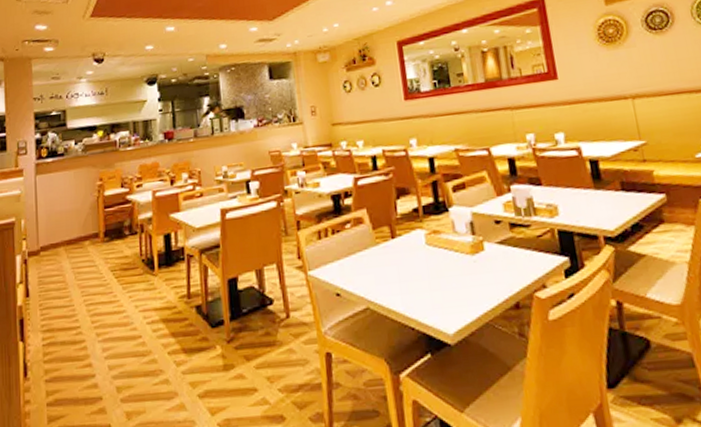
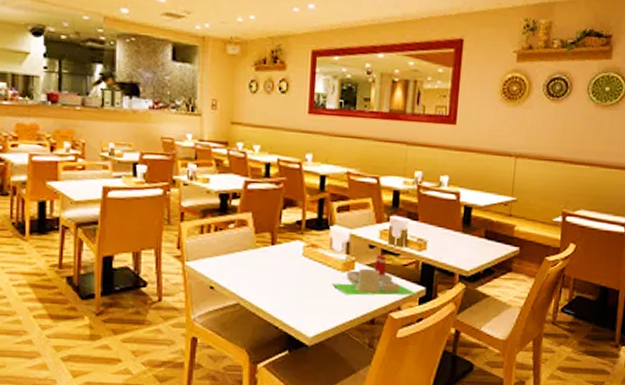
architectural model: none [464,229,561,280] -> present [333,255,418,296]

